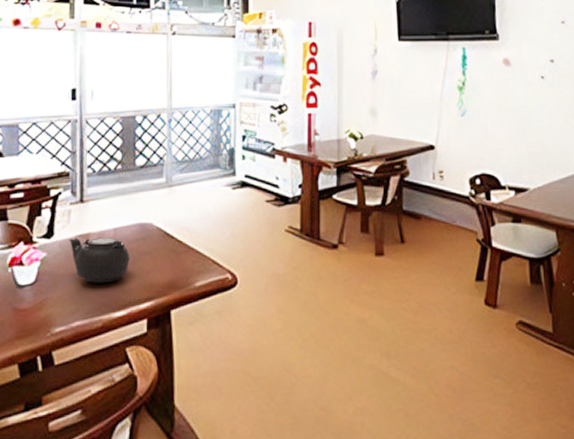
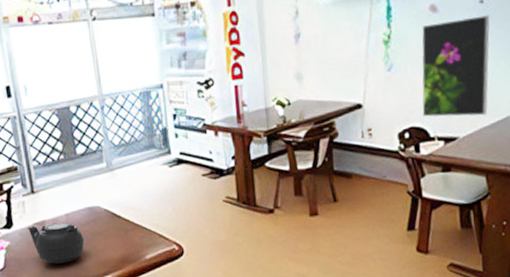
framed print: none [494,74,560,170] -> present [422,15,490,117]

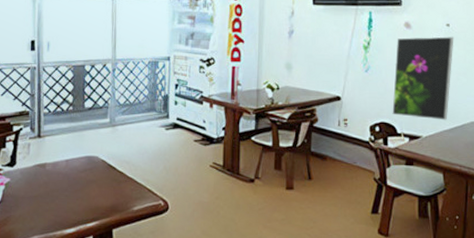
teapot: present [27,222,85,264] -> none [28,166,79,205]

